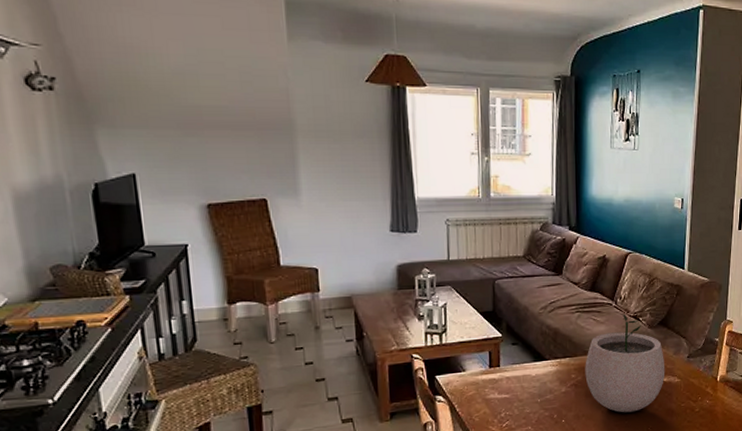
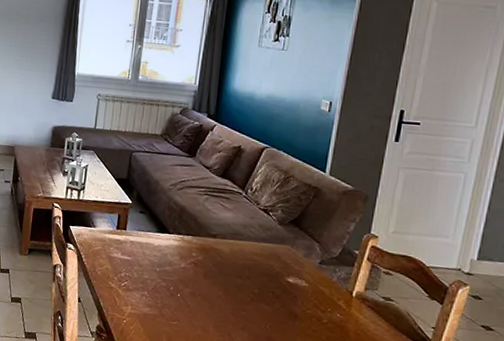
plant pot: present [585,313,665,413] -> none [206,205,293,305]

